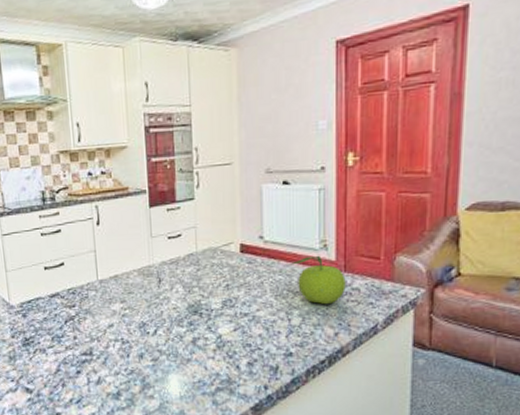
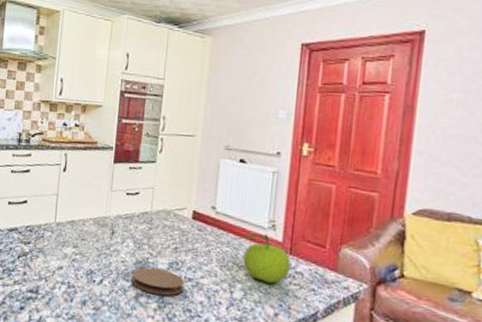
coaster: none [186,309,240,334] -> present [131,267,184,296]

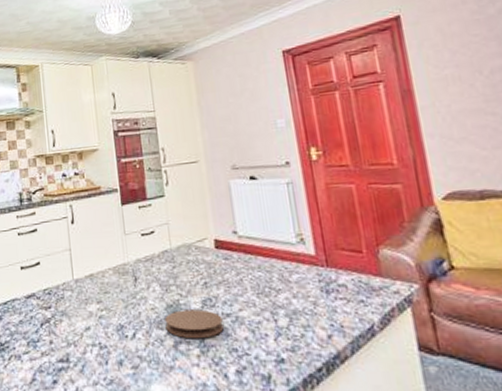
fruit: present [232,233,291,283] -> none [261,249,332,302]

